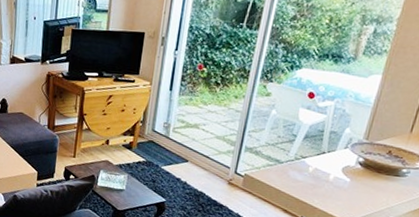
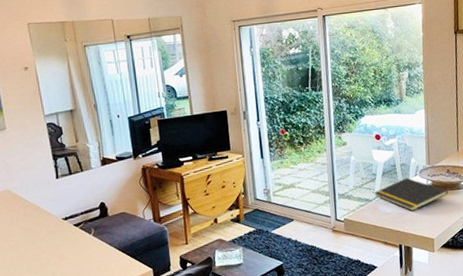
notepad: none [288,148,381,186] -> present [374,177,448,212]

